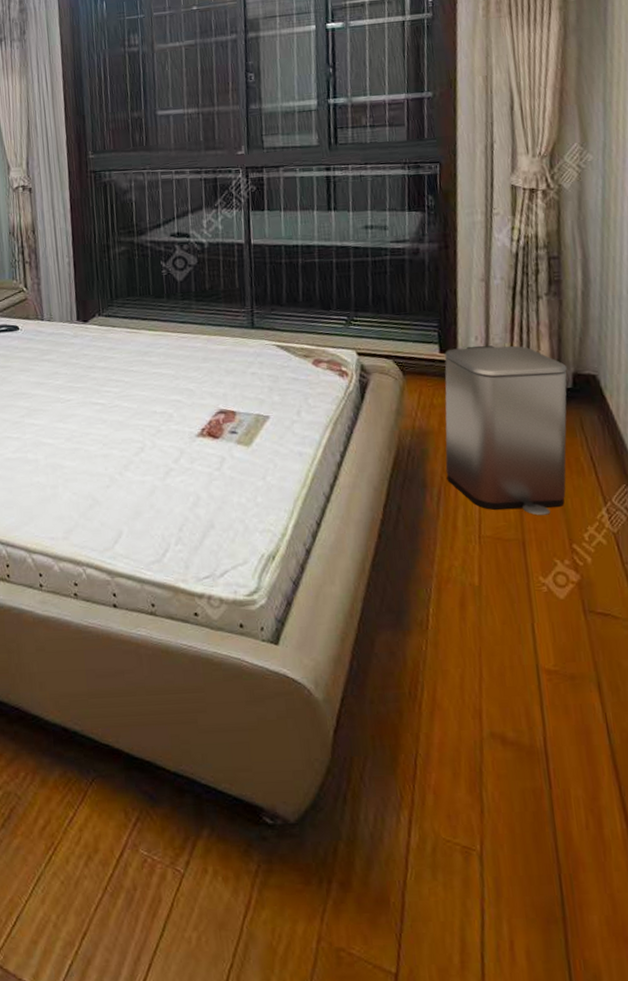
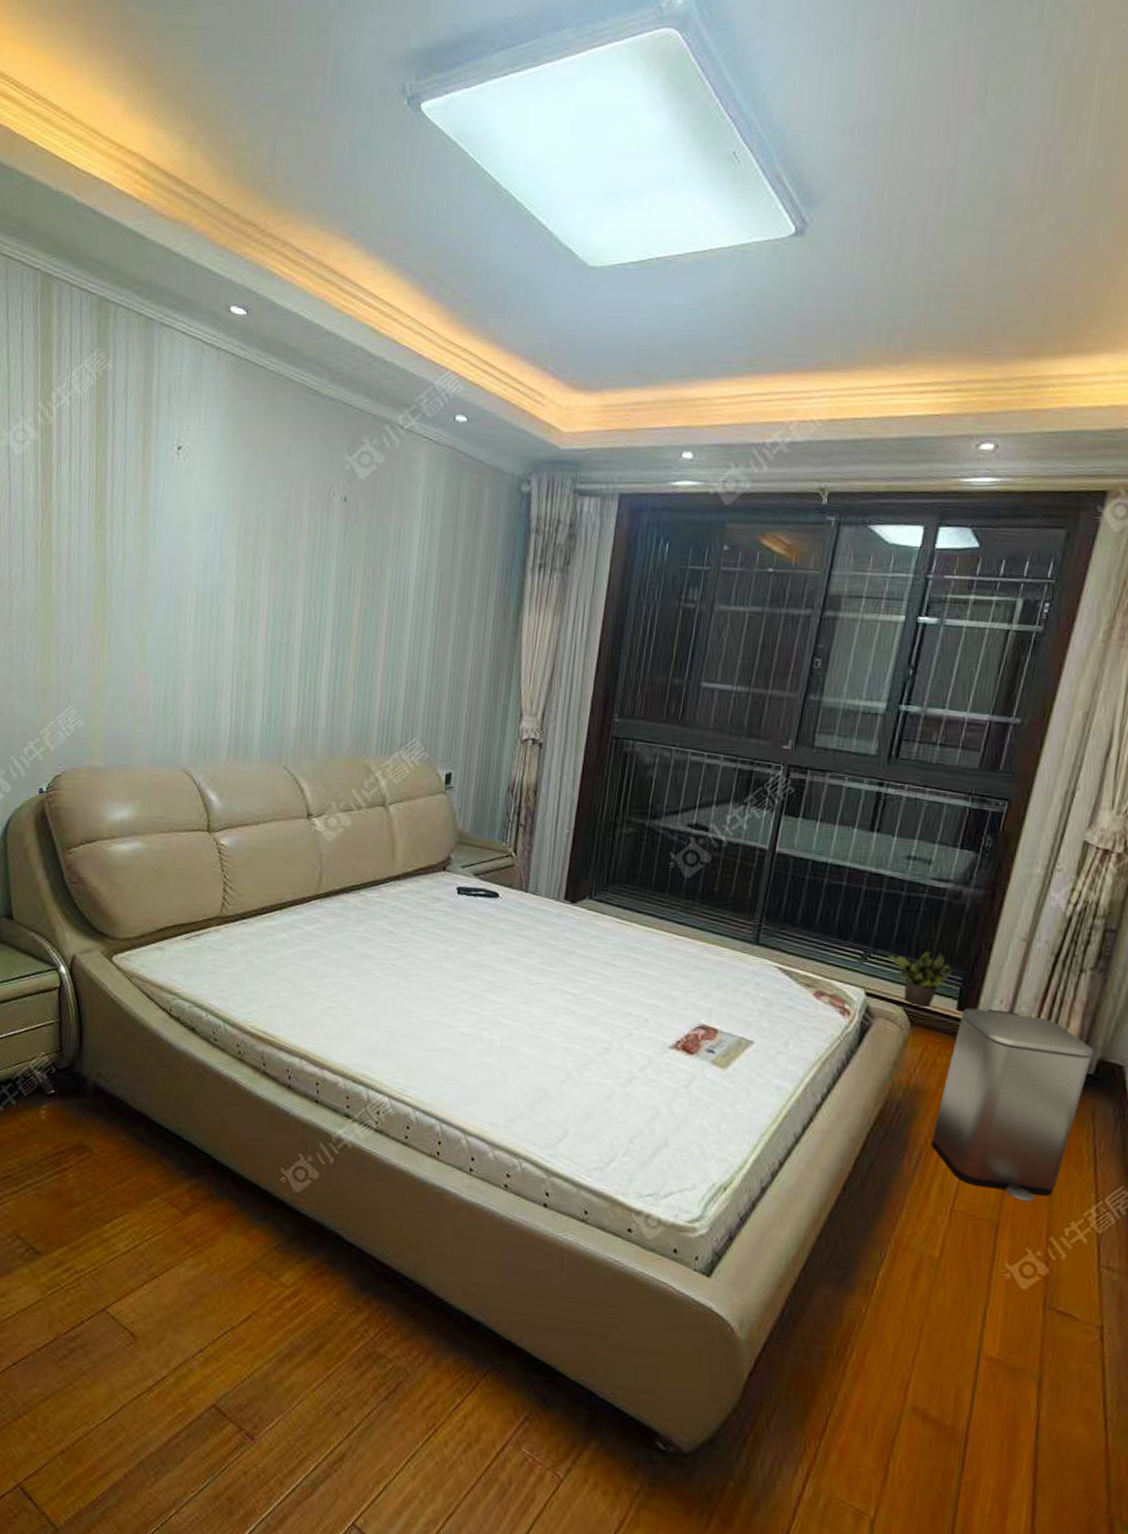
potted plant: none [368,304,428,356] -> present [887,950,953,1007]

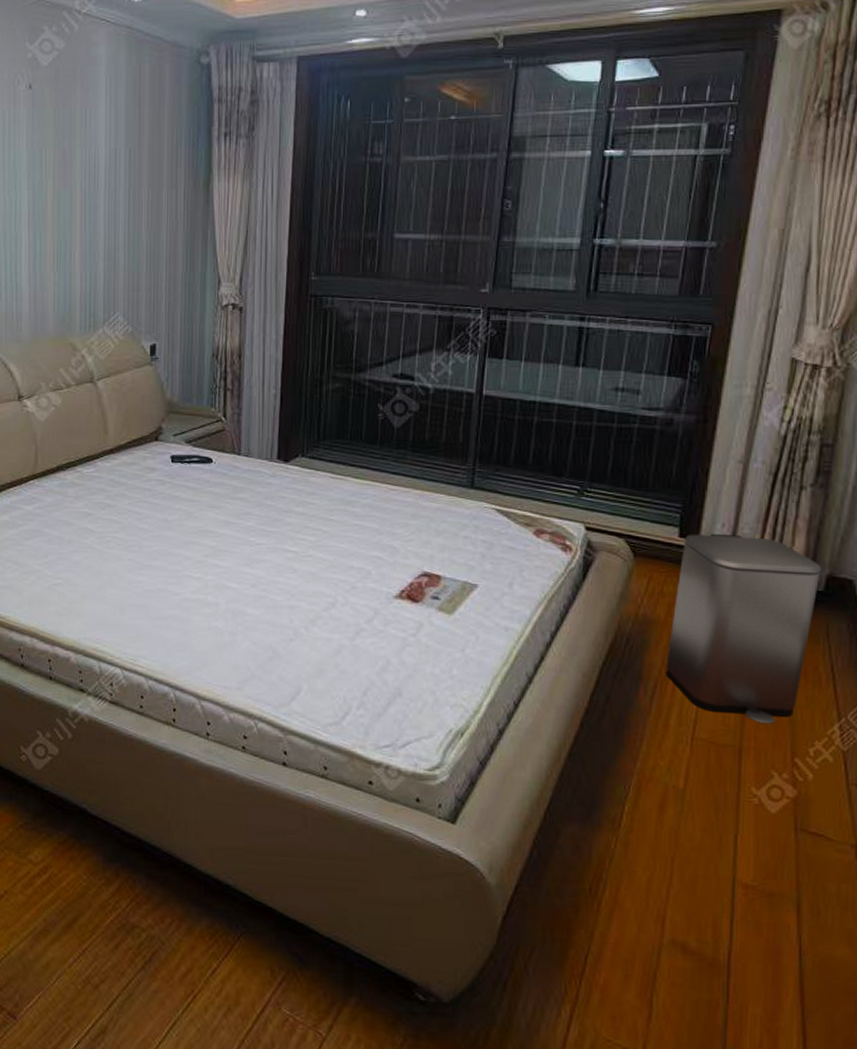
potted plant: present [887,950,953,1007] -> none [604,480,672,537]

